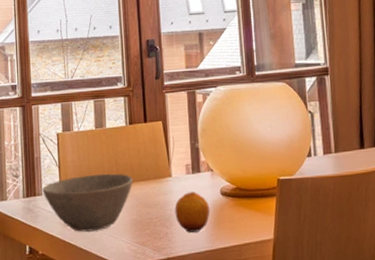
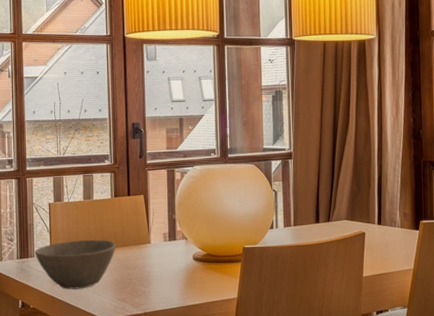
fruit: present [174,192,210,232] -> none [152,257,183,291]

